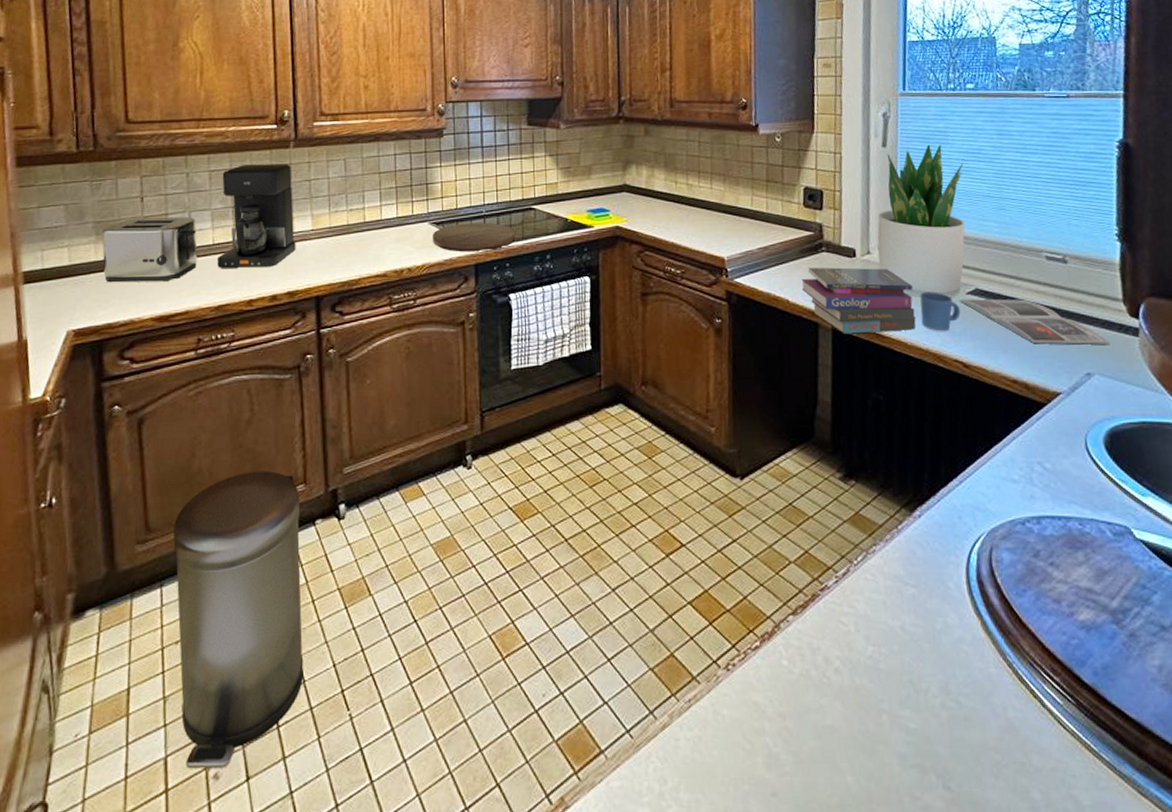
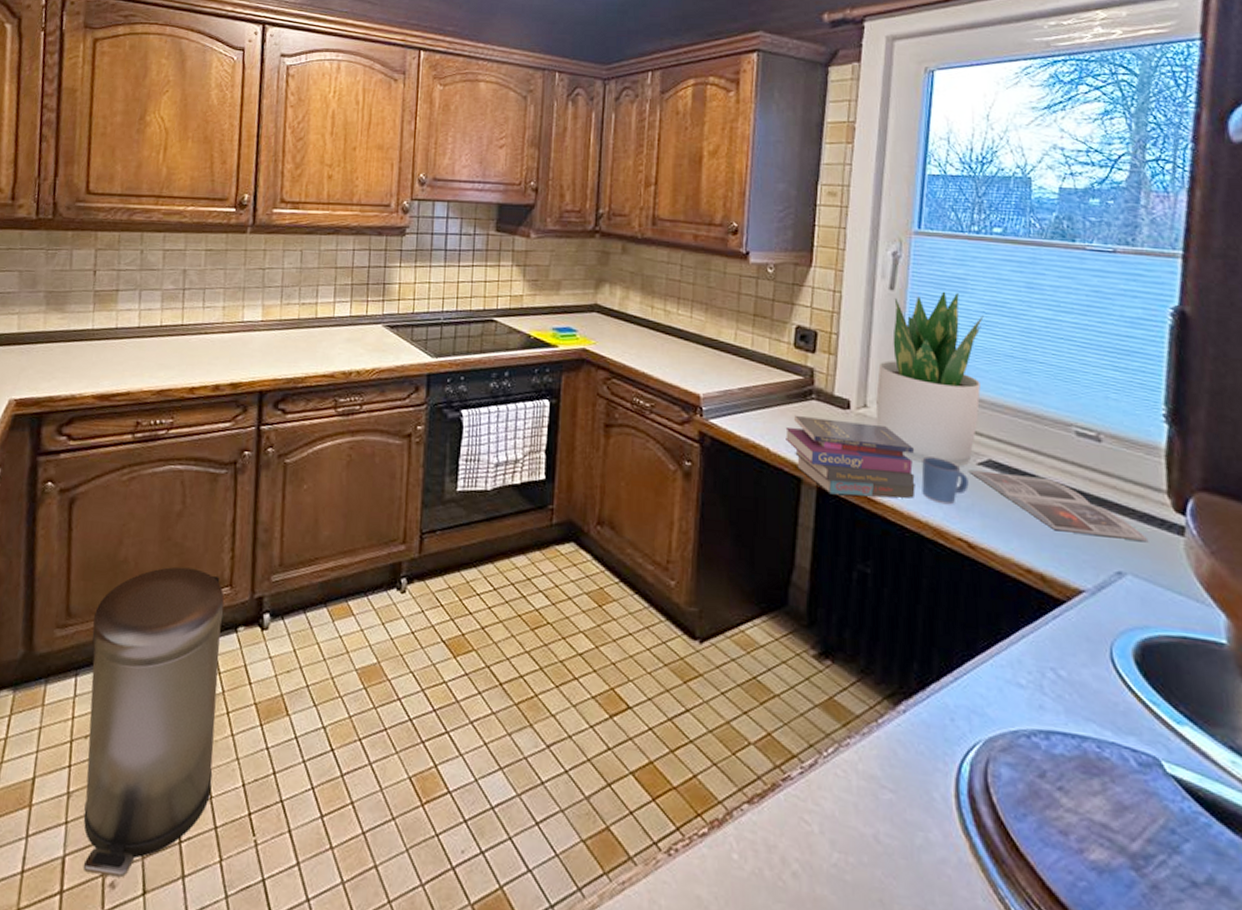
toaster: present [101,217,198,283] -> none [50,291,146,360]
coffee maker: present [217,164,296,269] -> none [163,246,247,356]
cutting board: present [432,222,514,252] -> none [384,329,472,361]

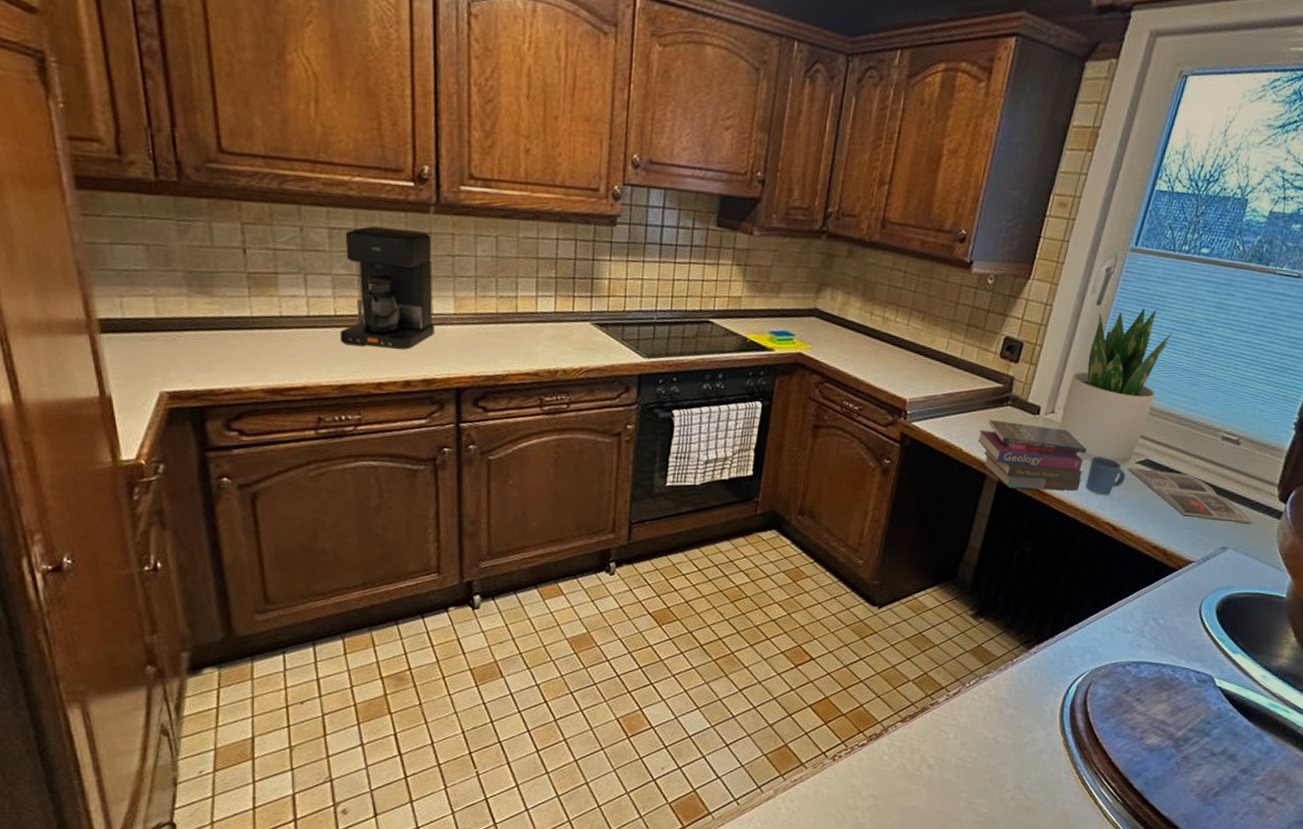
pedal bin: present [83,566,224,878] -> none [294,556,433,806]
coffee maker: none [163,246,247,356] -> present [340,226,435,351]

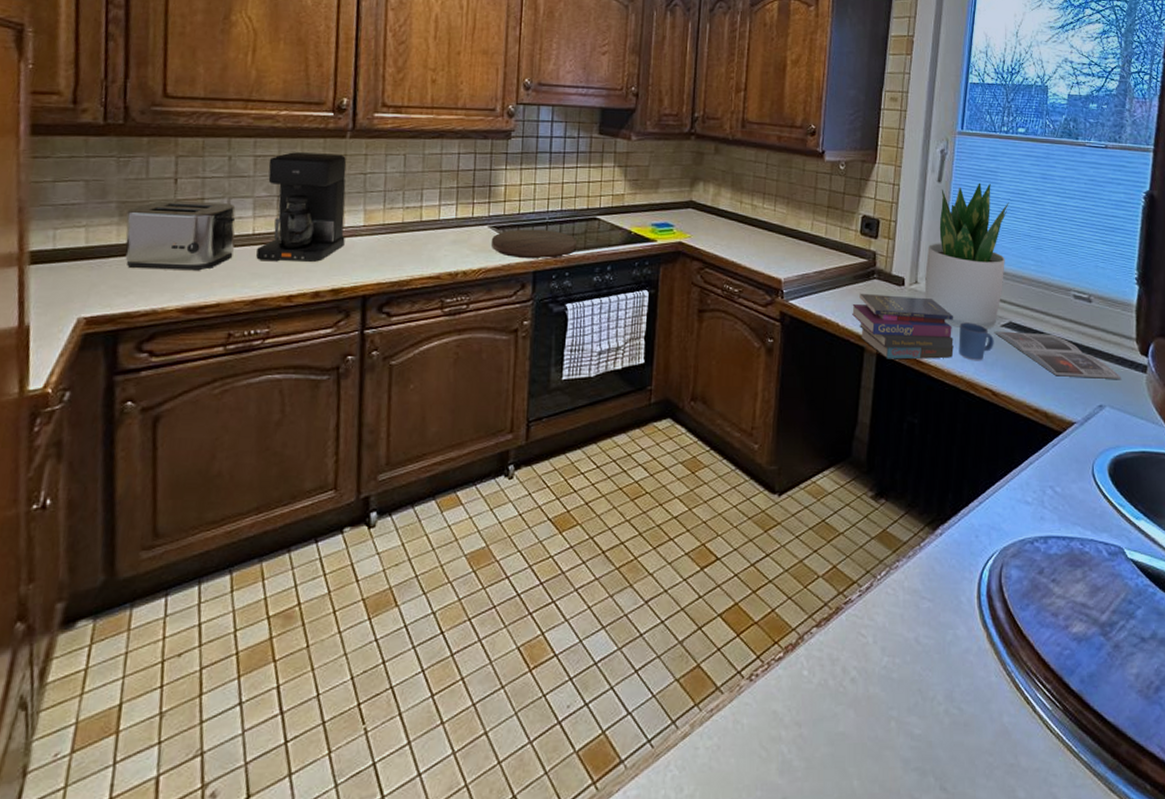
toaster: none [195,272,316,351] -> present [125,200,236,271]
cutting board: none [593,328,687,362] -> present [490,229,576,259]

